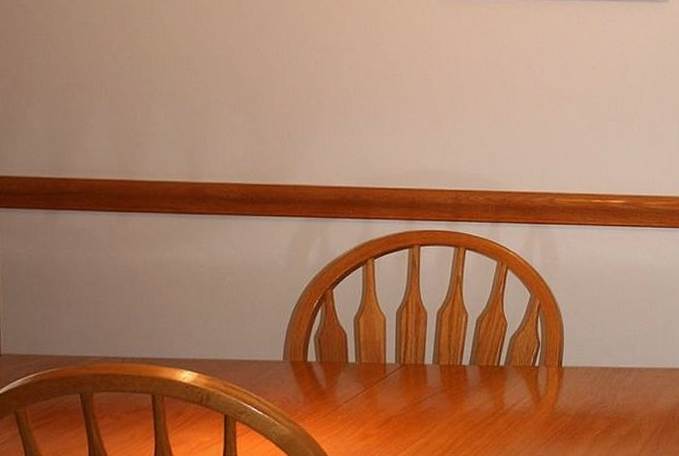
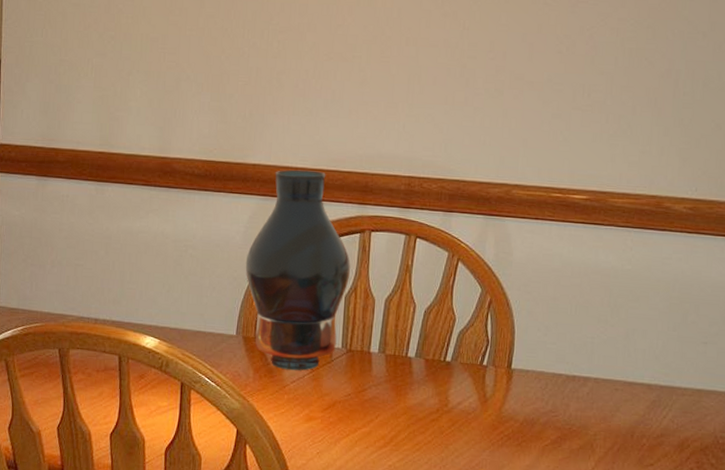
vase: none [290,189,400,390] -> present [245,169,350,371]

